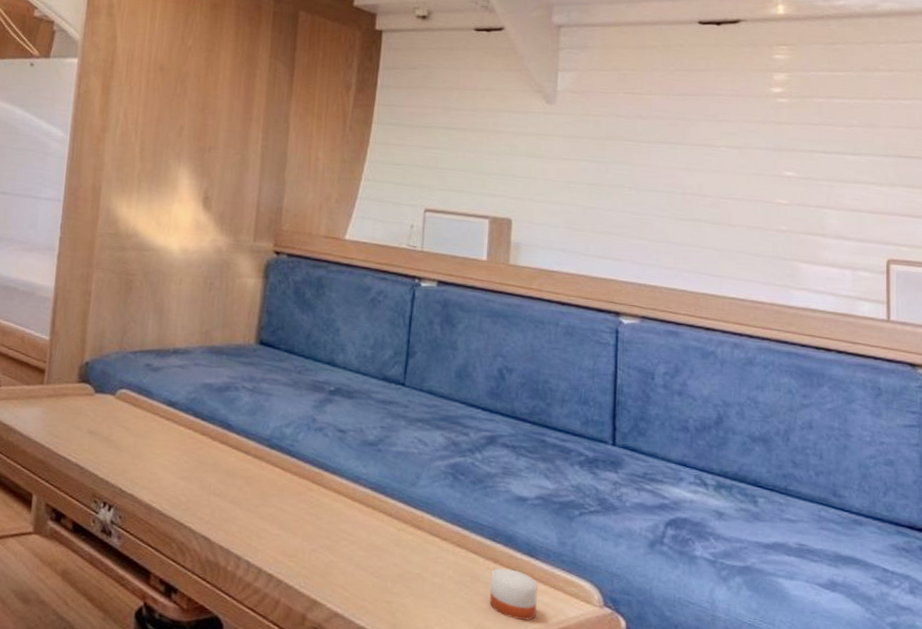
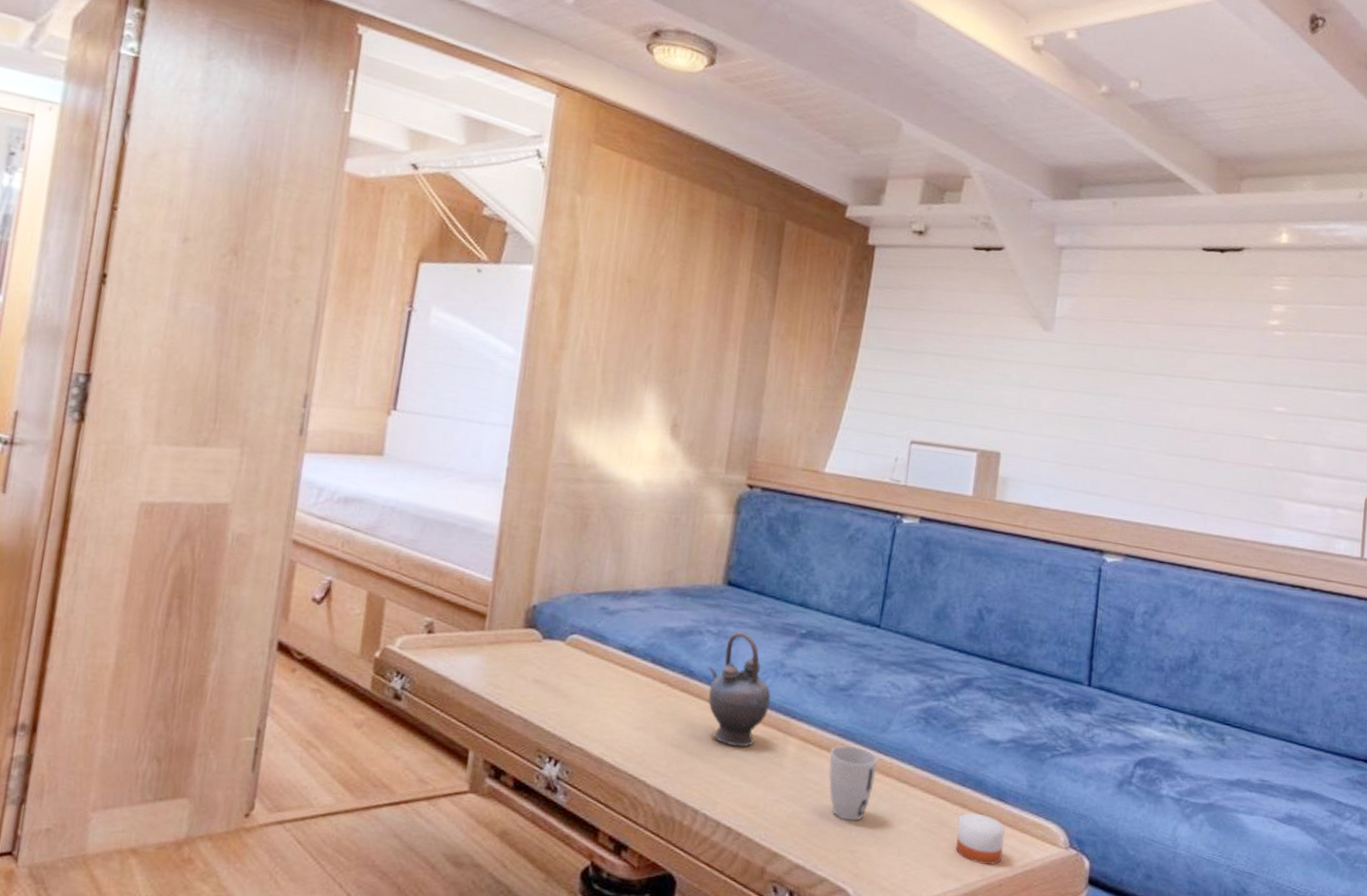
teapot: none [245,387,305,498] -> present [708,631,771,747]
cup: none [362,498,409,573] -> present [829,746,878,821]

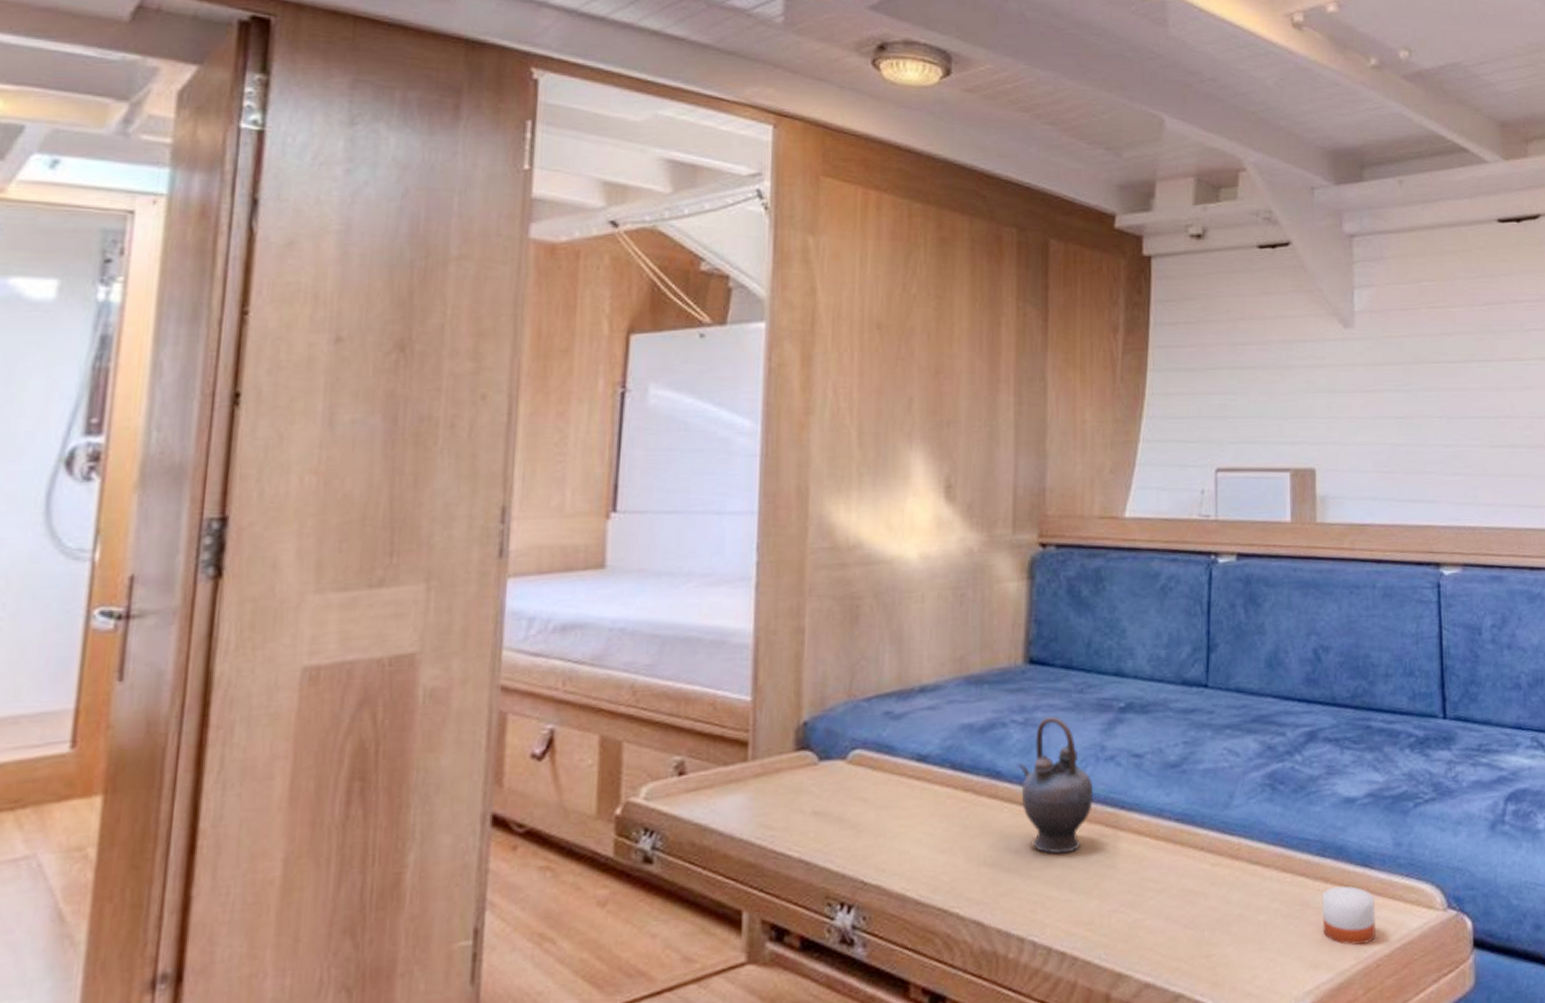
cup: present [829,746,878,821] -> none [1168,830,1224,921]

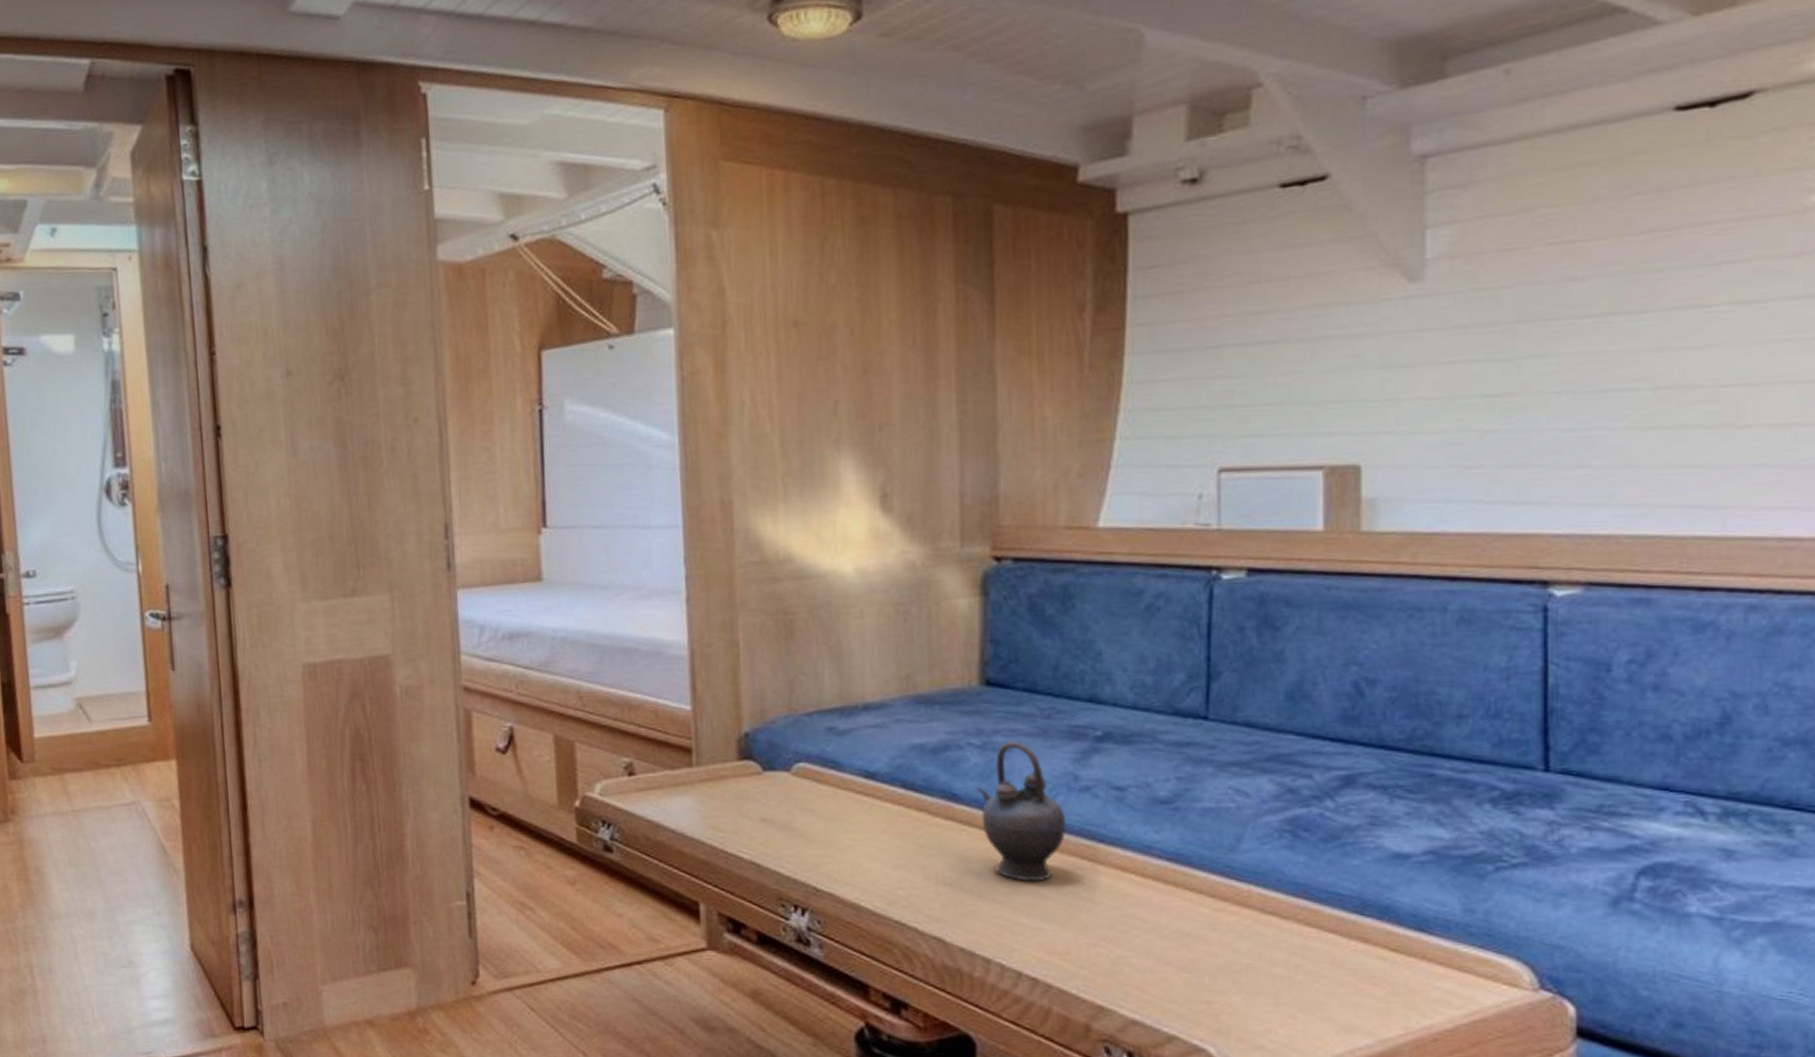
candle: present [1322,885,1377,945] -> none [1359,949,1435,1014]

